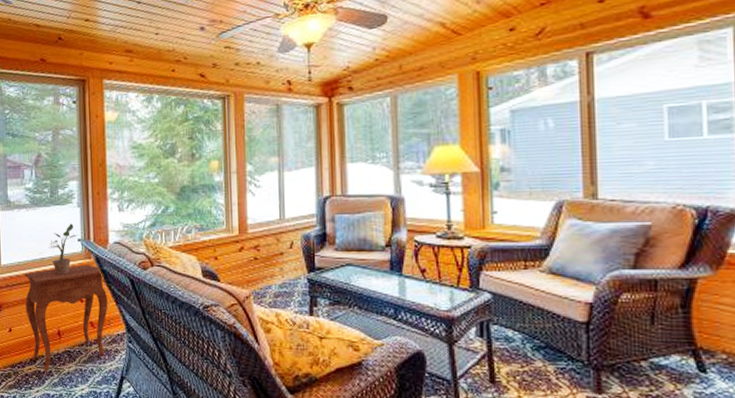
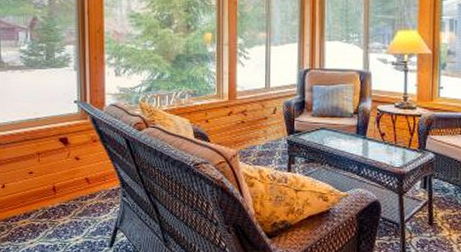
side table: present [24,264,108,371] -> none [18,124,104,224]
potted plant: present [49,223,78,275] -> none [44,86,74,134]

